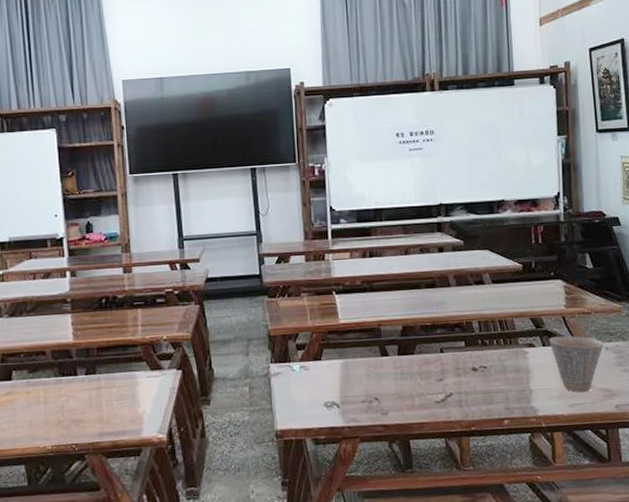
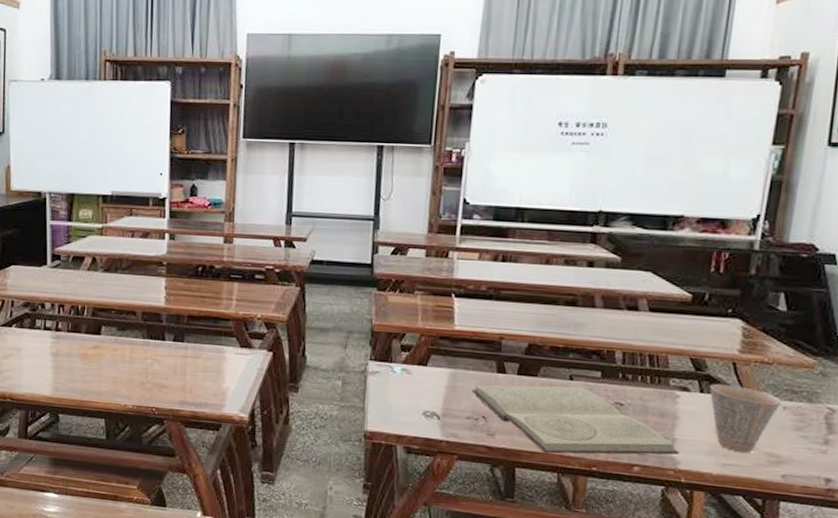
book: none [362,357,536,422] -> present [471,385,679,455]

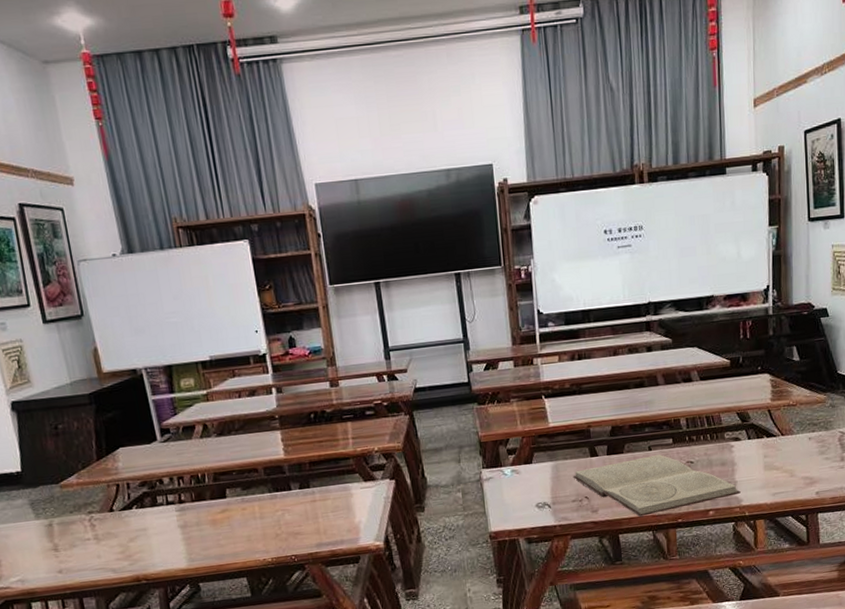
cup: present [710,383,781,454] -> none [755,428,807,482]

